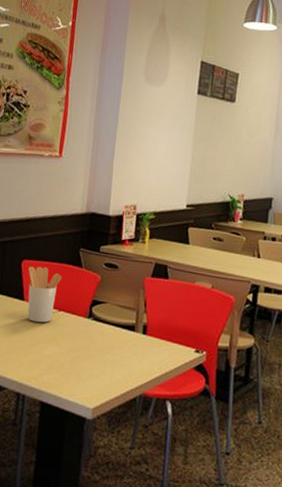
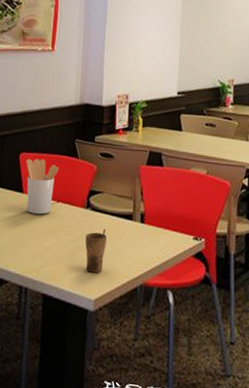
cup: none [85,339,108,382] -> present [85,229,107,273]

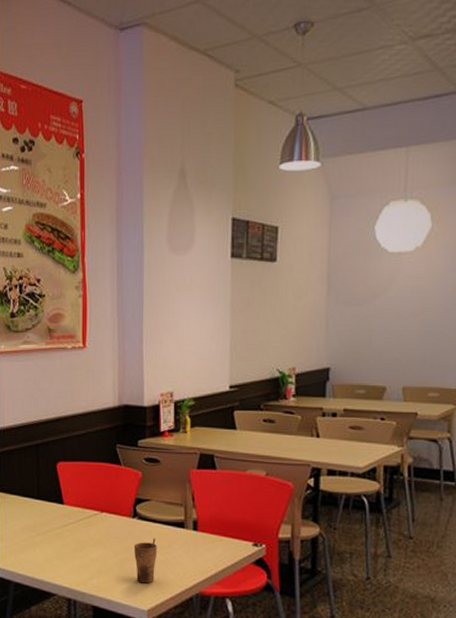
utensil holder: present [26,158,59,215] -> none [64,467,100,526]

